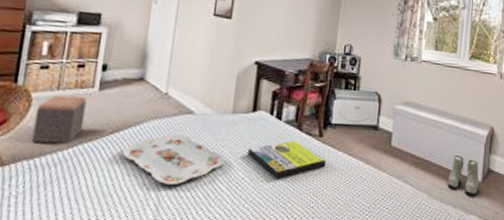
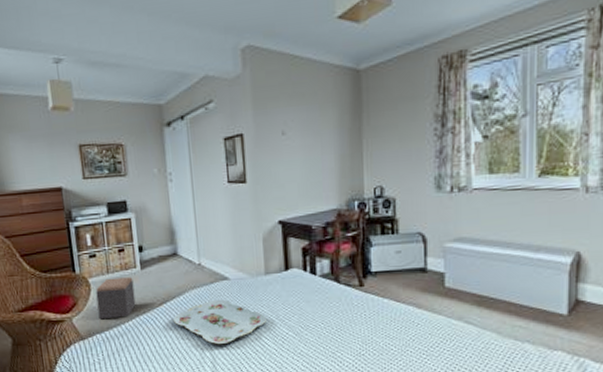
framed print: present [248,140,327,180] -> none [288,292,372,332]
boots: present [447,156,479,194] -> none [521,289,563,329]

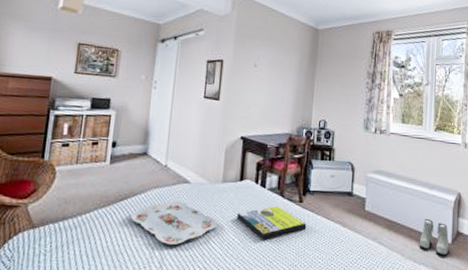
footstool: present [96,277,136,320] -> none [56,168,100,209]
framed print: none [288,292,372,332] -> present [237,205,307,241]
boots: none [521,289,563,329] -> present [419,219,449,255]

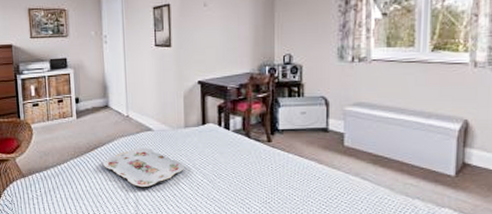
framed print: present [237,205,307,241] -> none [203,146,278,180]
boots: present [419,219,449,255] -> none [412,151,451,188]

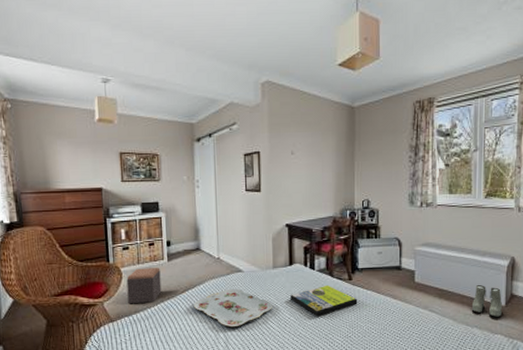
footstool: none [37,125,71,161] -> present [126,268,162,304]
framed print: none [203,146,278,180] -> present [290,285,358,317]
boots: none [412,151,451,188] -> present [471,285,502,317]

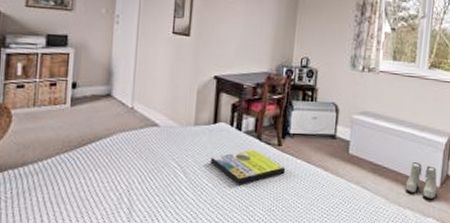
footstool: present [126,268,162,304] -> none [15,111,61,155]
serving tray: present [193,288,272,328] -> none [95,145,189,191]

